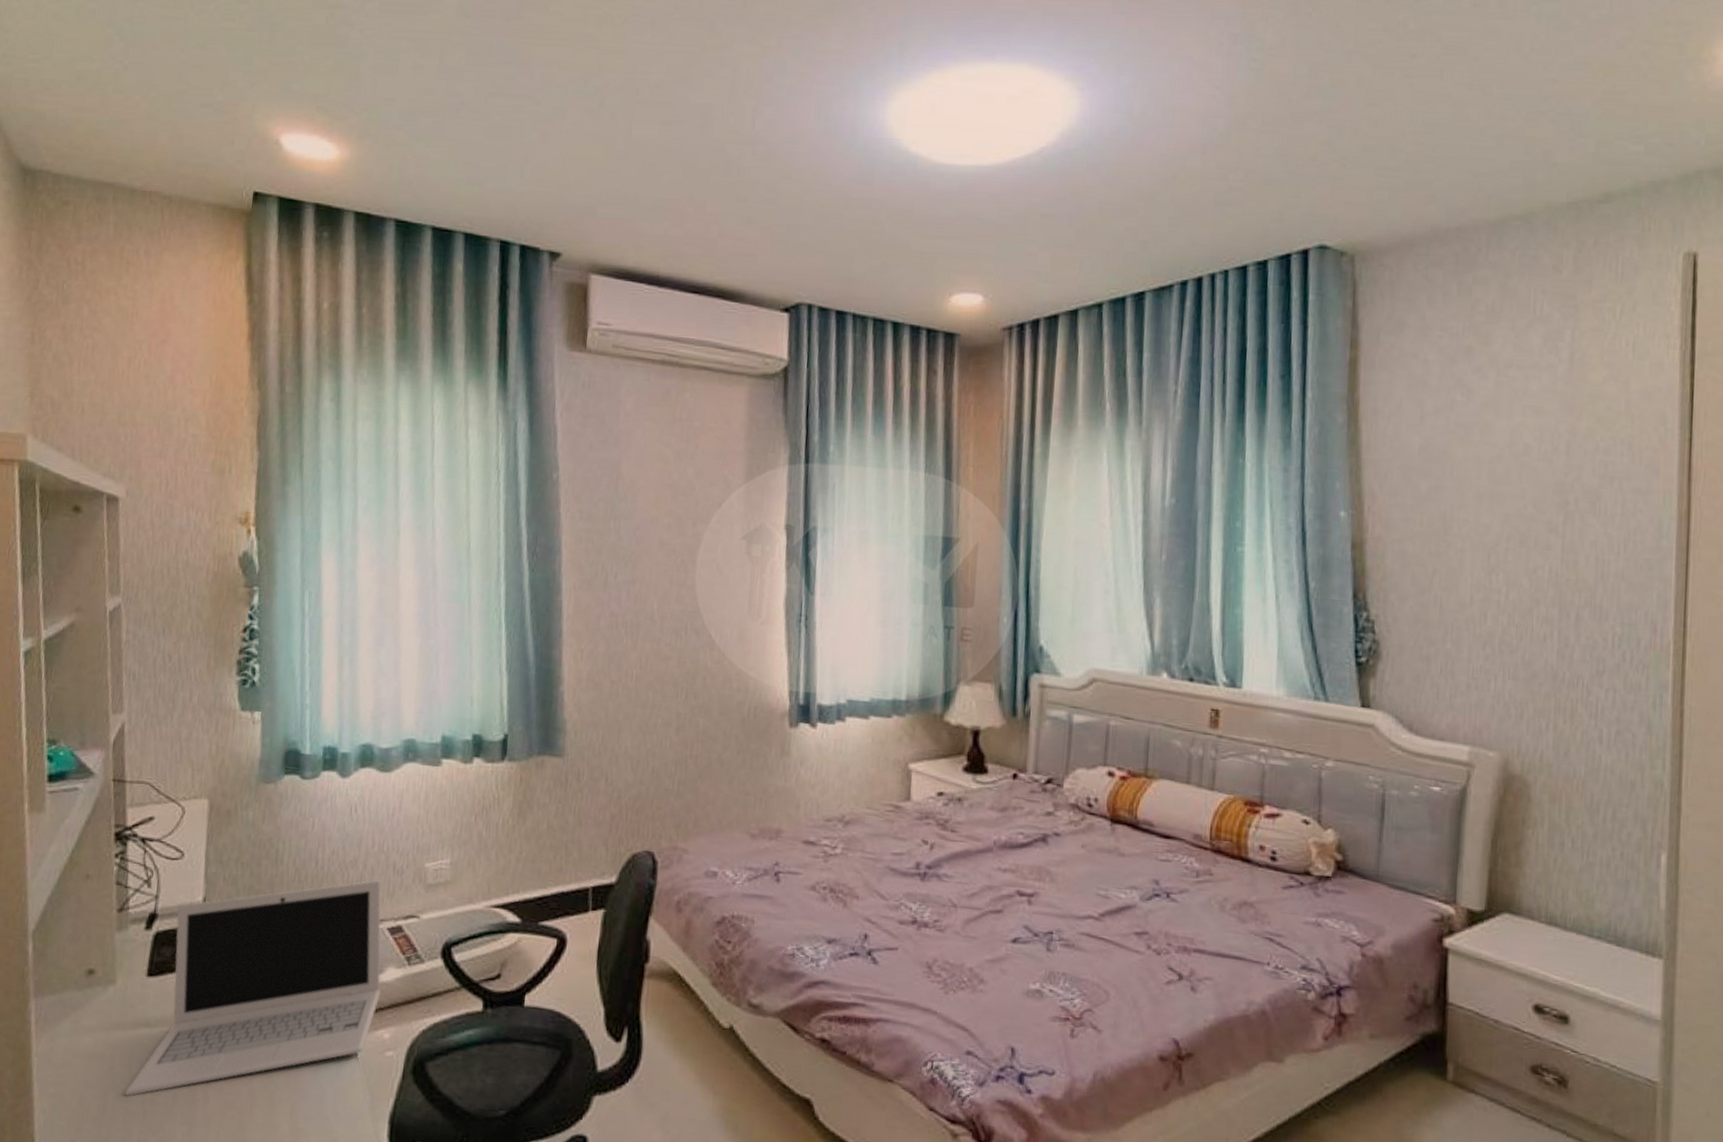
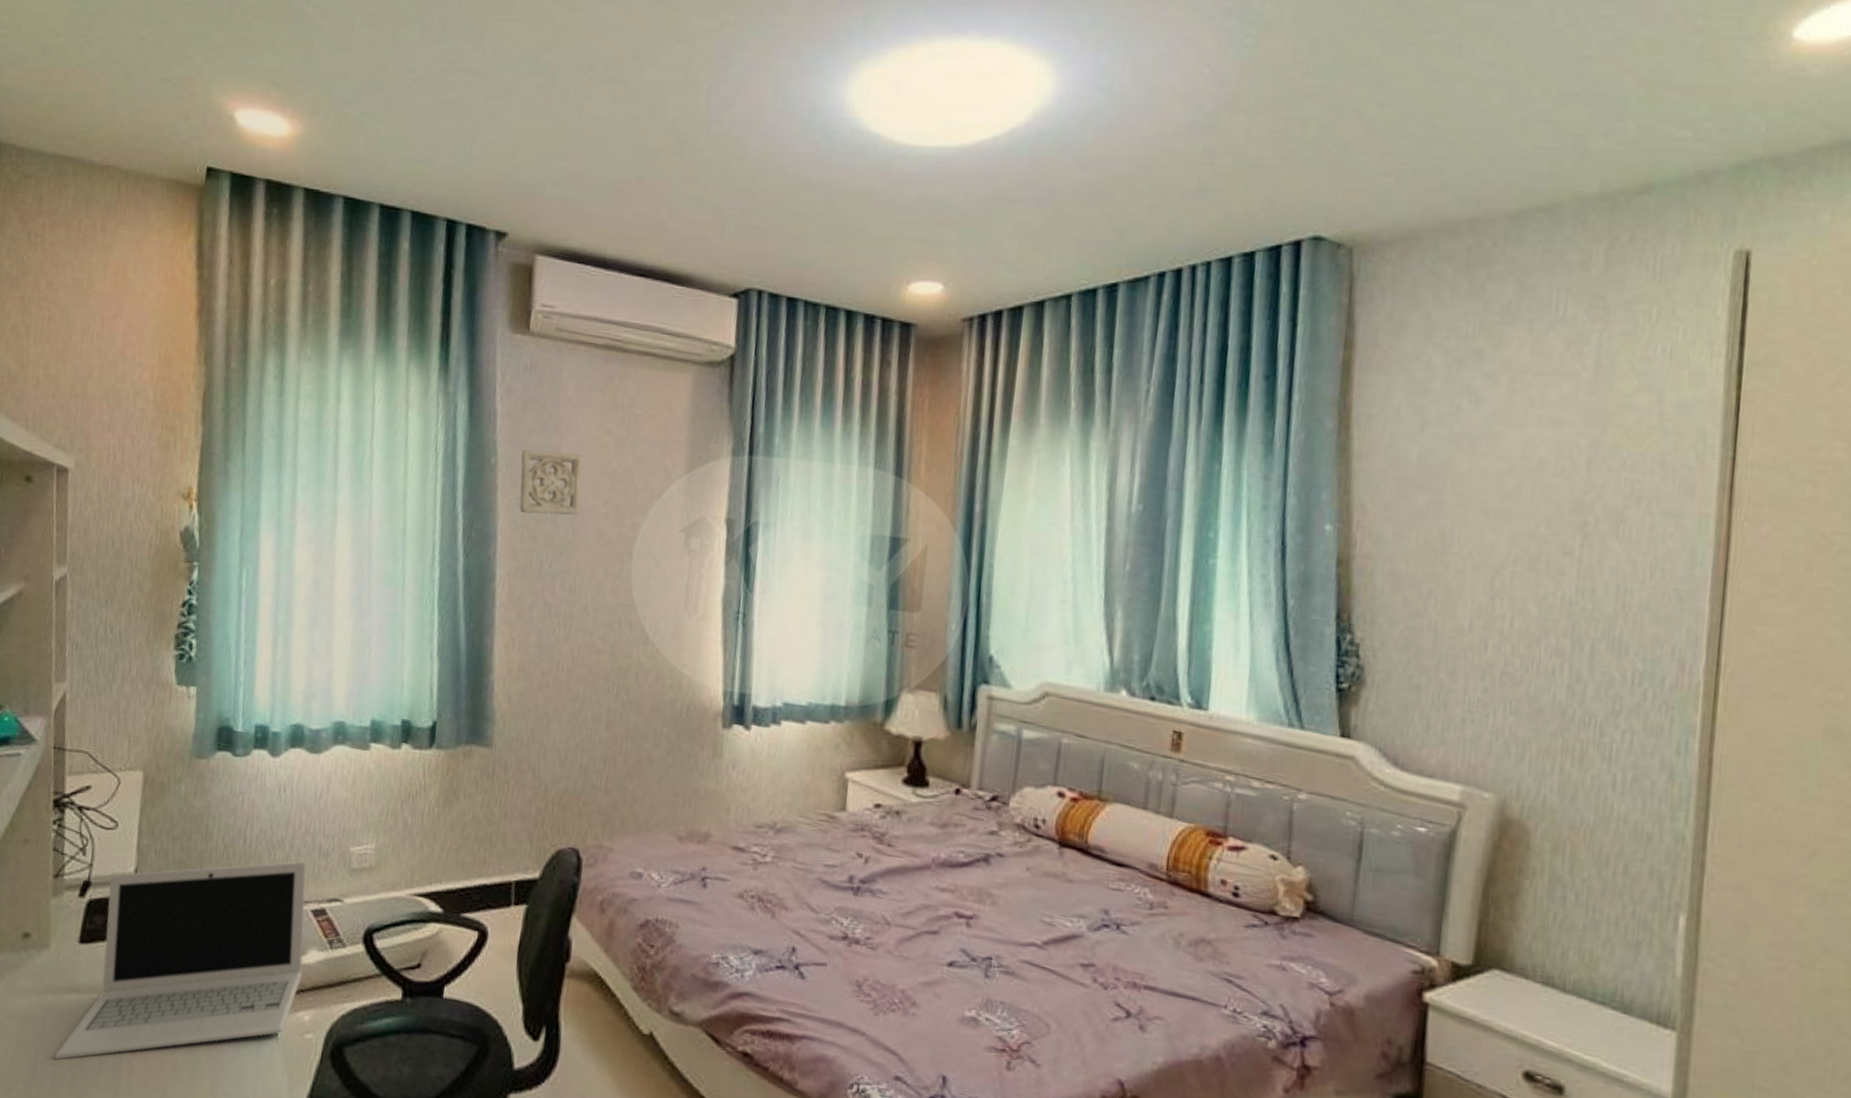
wall ornament: none [582,463,643,527] -> present [519,449,582,515]

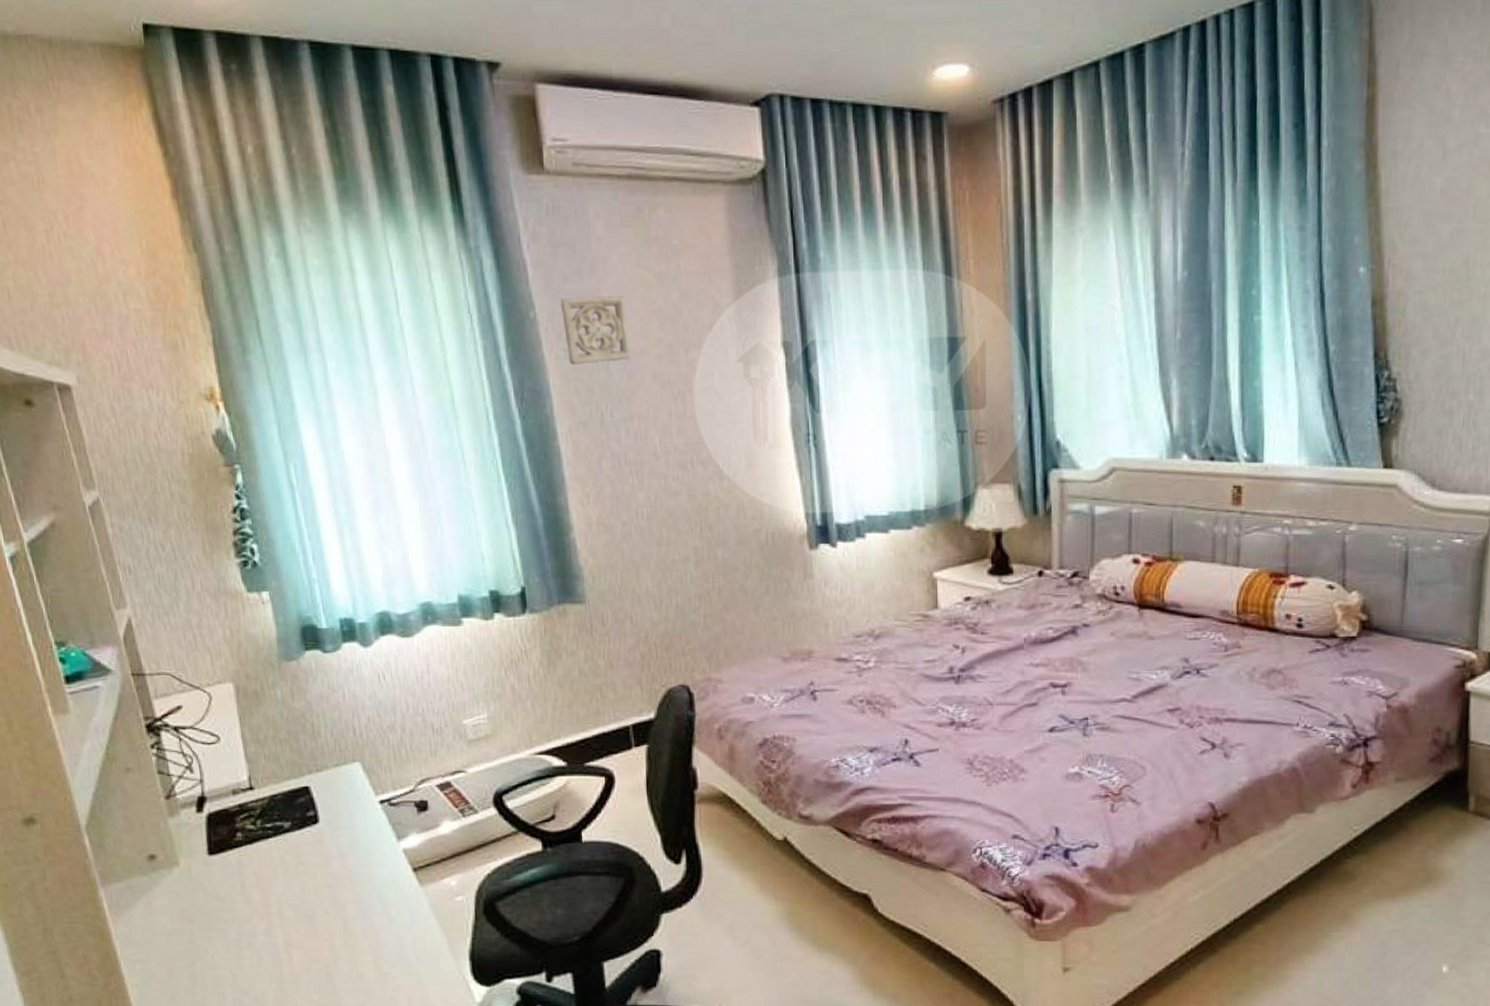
laptop: present [53,861,307,1060] -> none [210,742,441,964]

